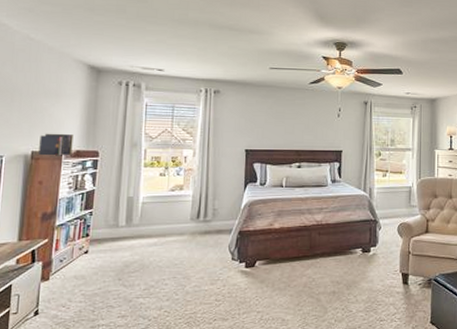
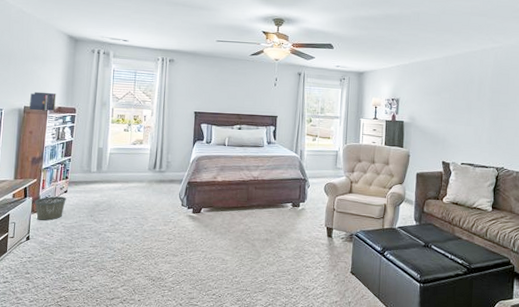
basket: none [46,259,87,289] -> present [35,196,66,221]

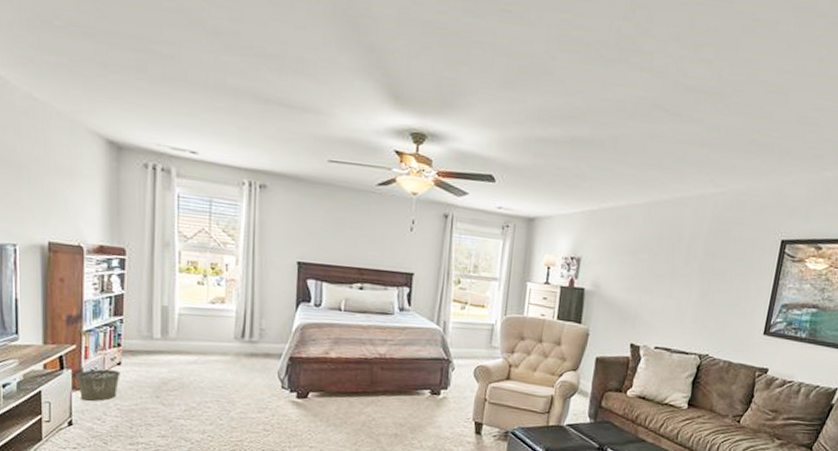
books: present [29,91,56,112] -> none [56,221,95,251]

